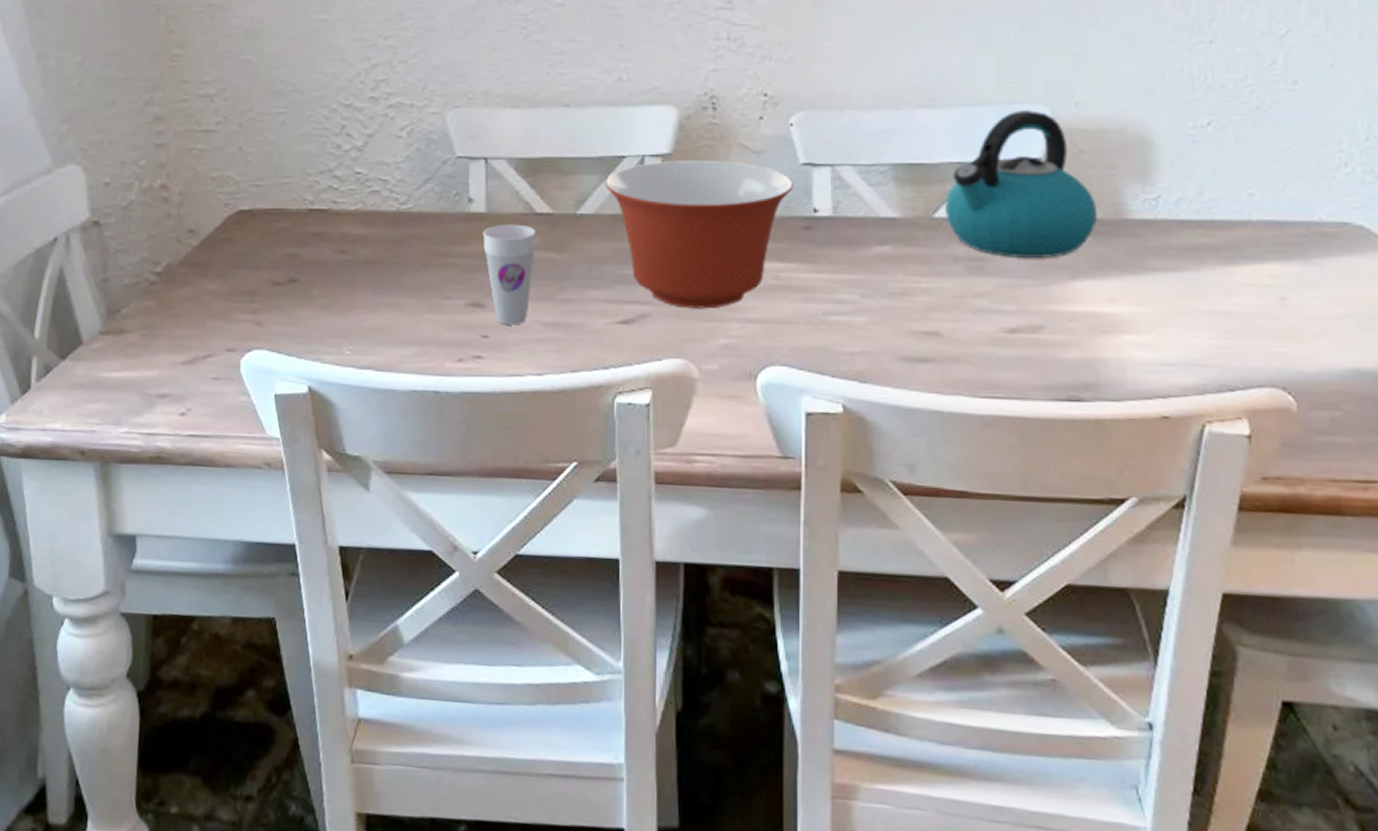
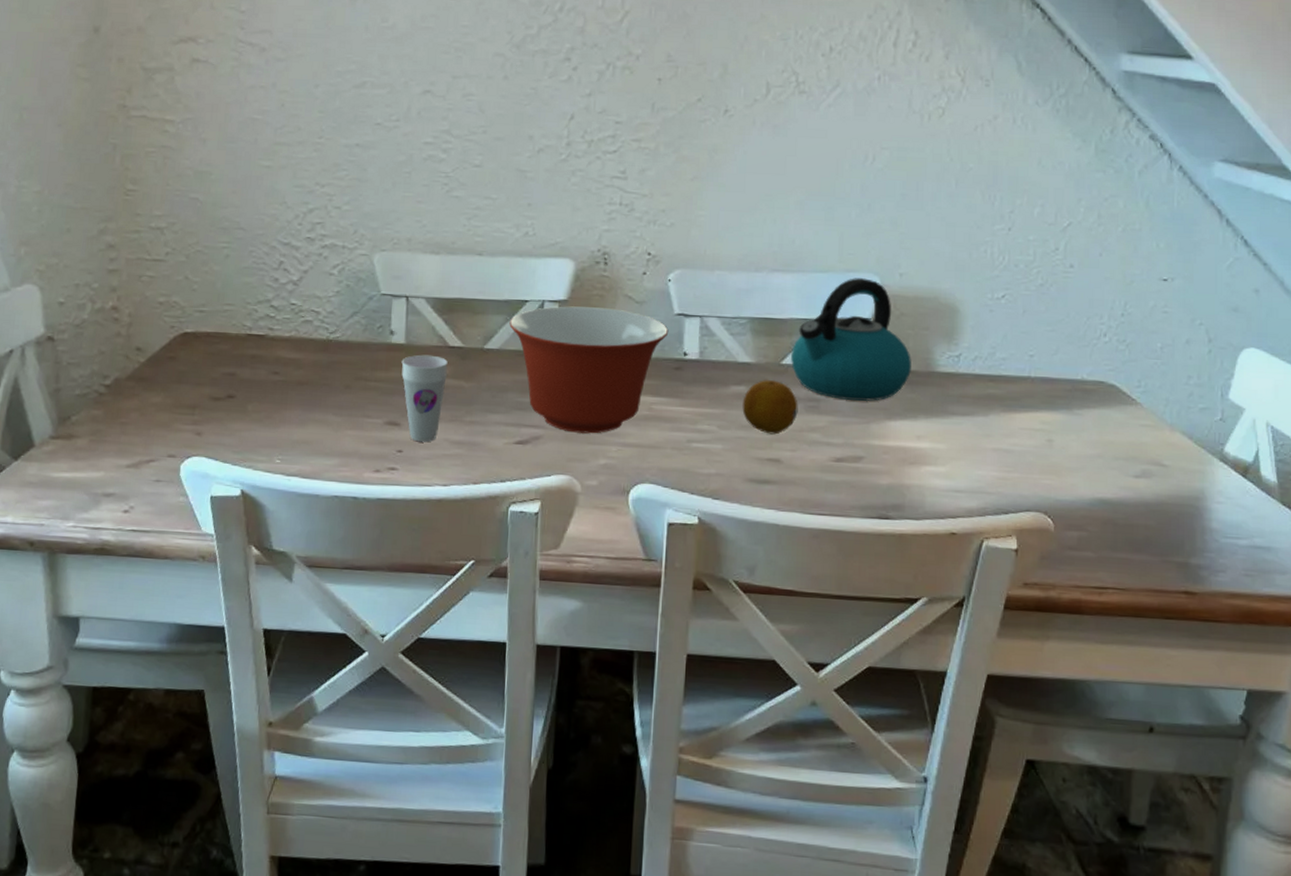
fruit: none [888,236,958,303] -> present [742,379,798,435]

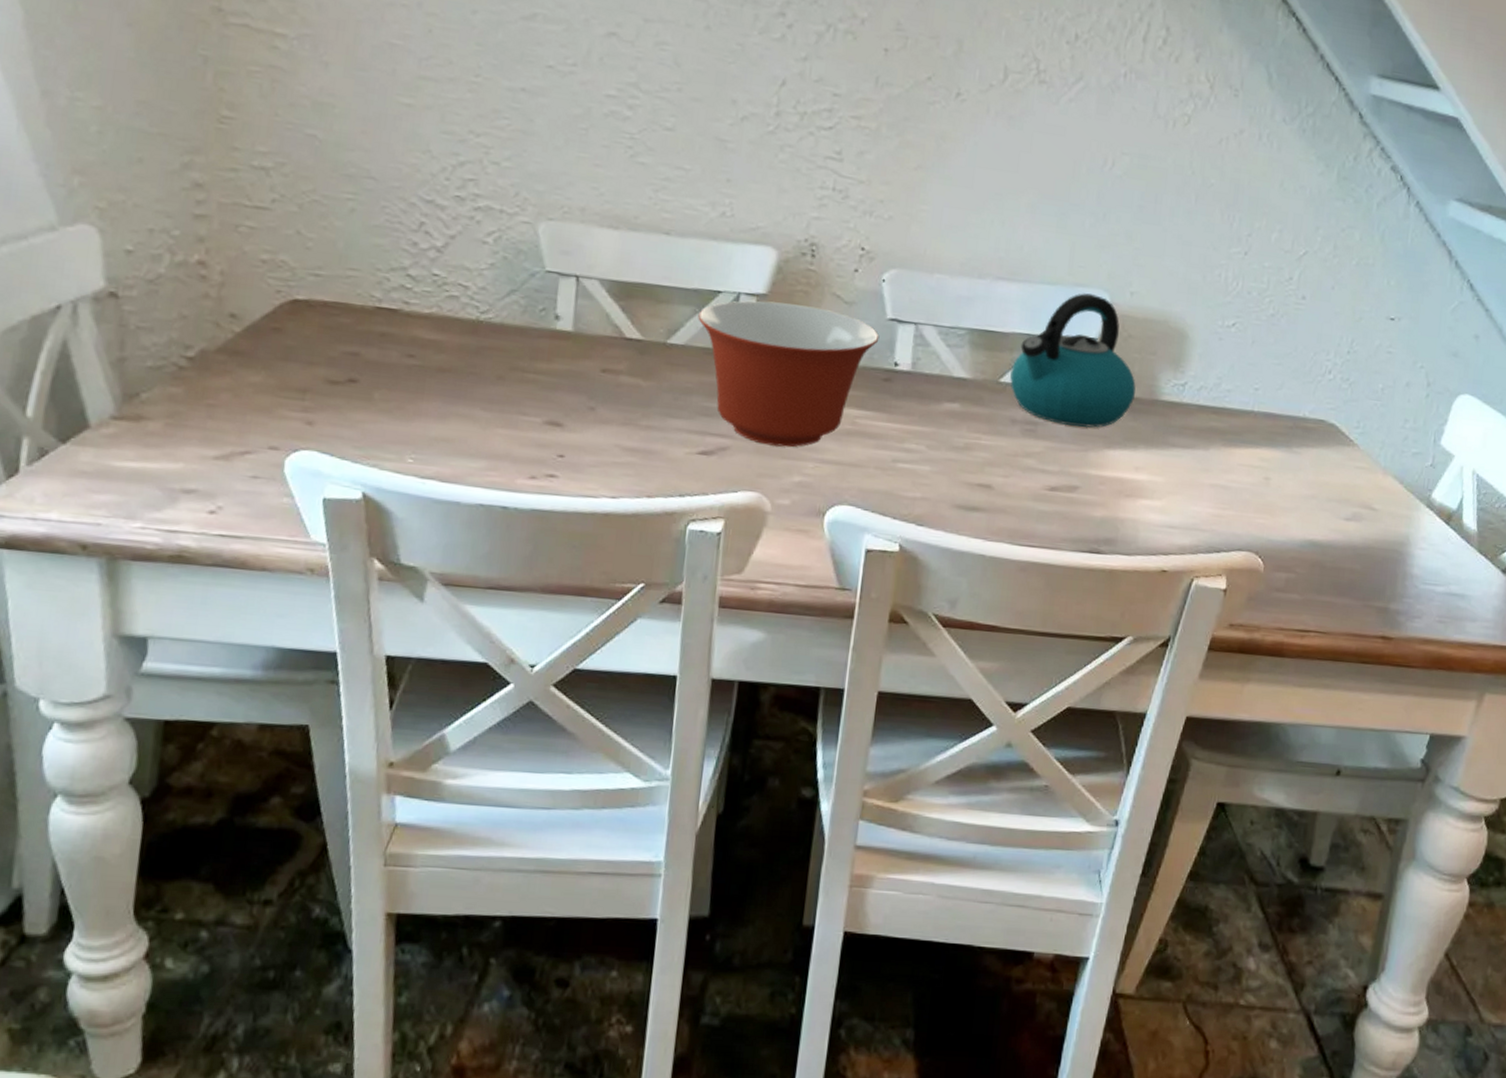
cup: present [401,354,448,443] -> none [567,345,623,447]
fruit: present [742,379,798,435] -> none [954,397,1015,459]

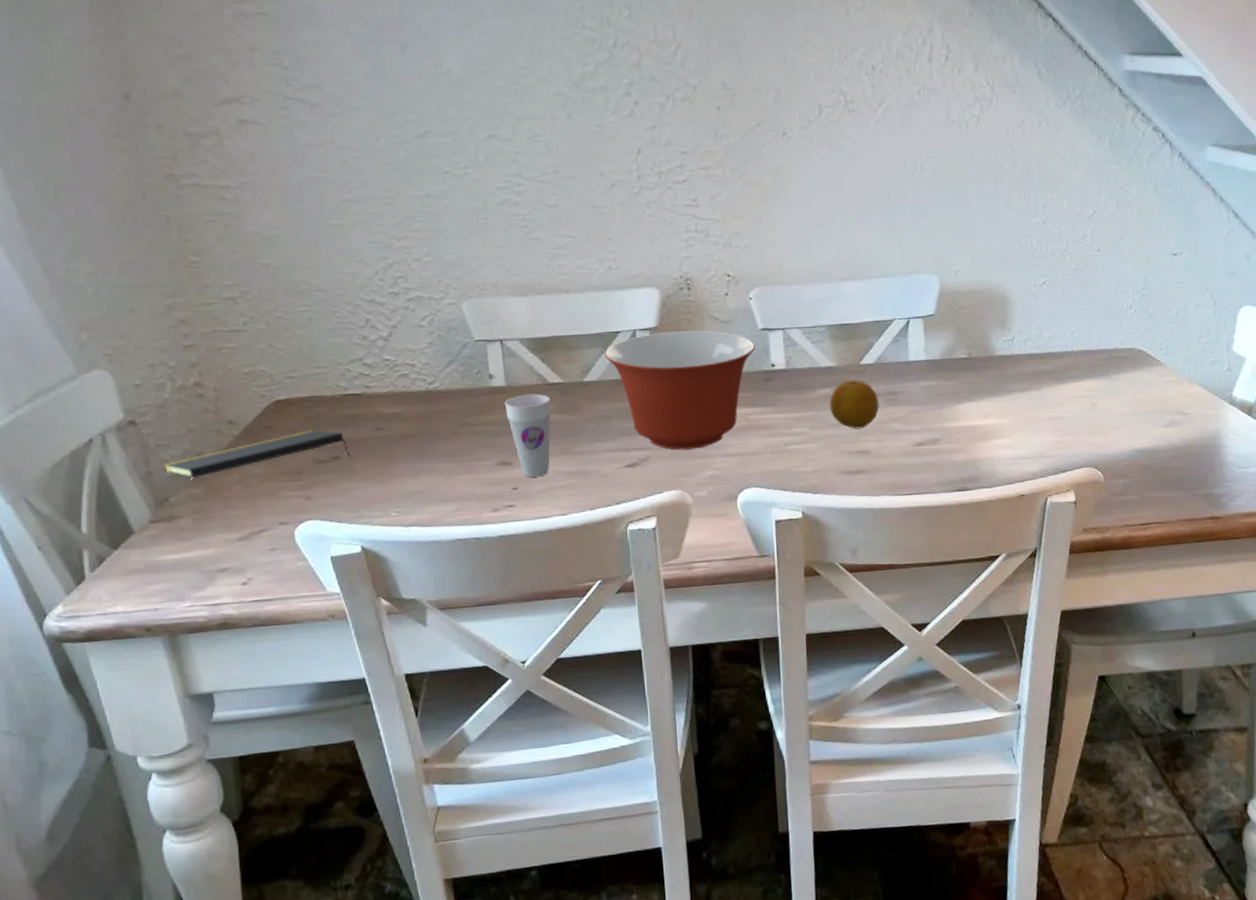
notepad: none [142,341,370,384] -> present [164,430,351,479]
cup: none [567,345,623,447] -> present [504,393,551,478]
fruit: none [954,397,1015,459] -> present [829,379,880,429]
kettle: present [1010,293,1136,428] -> none [868,278,973,391]

